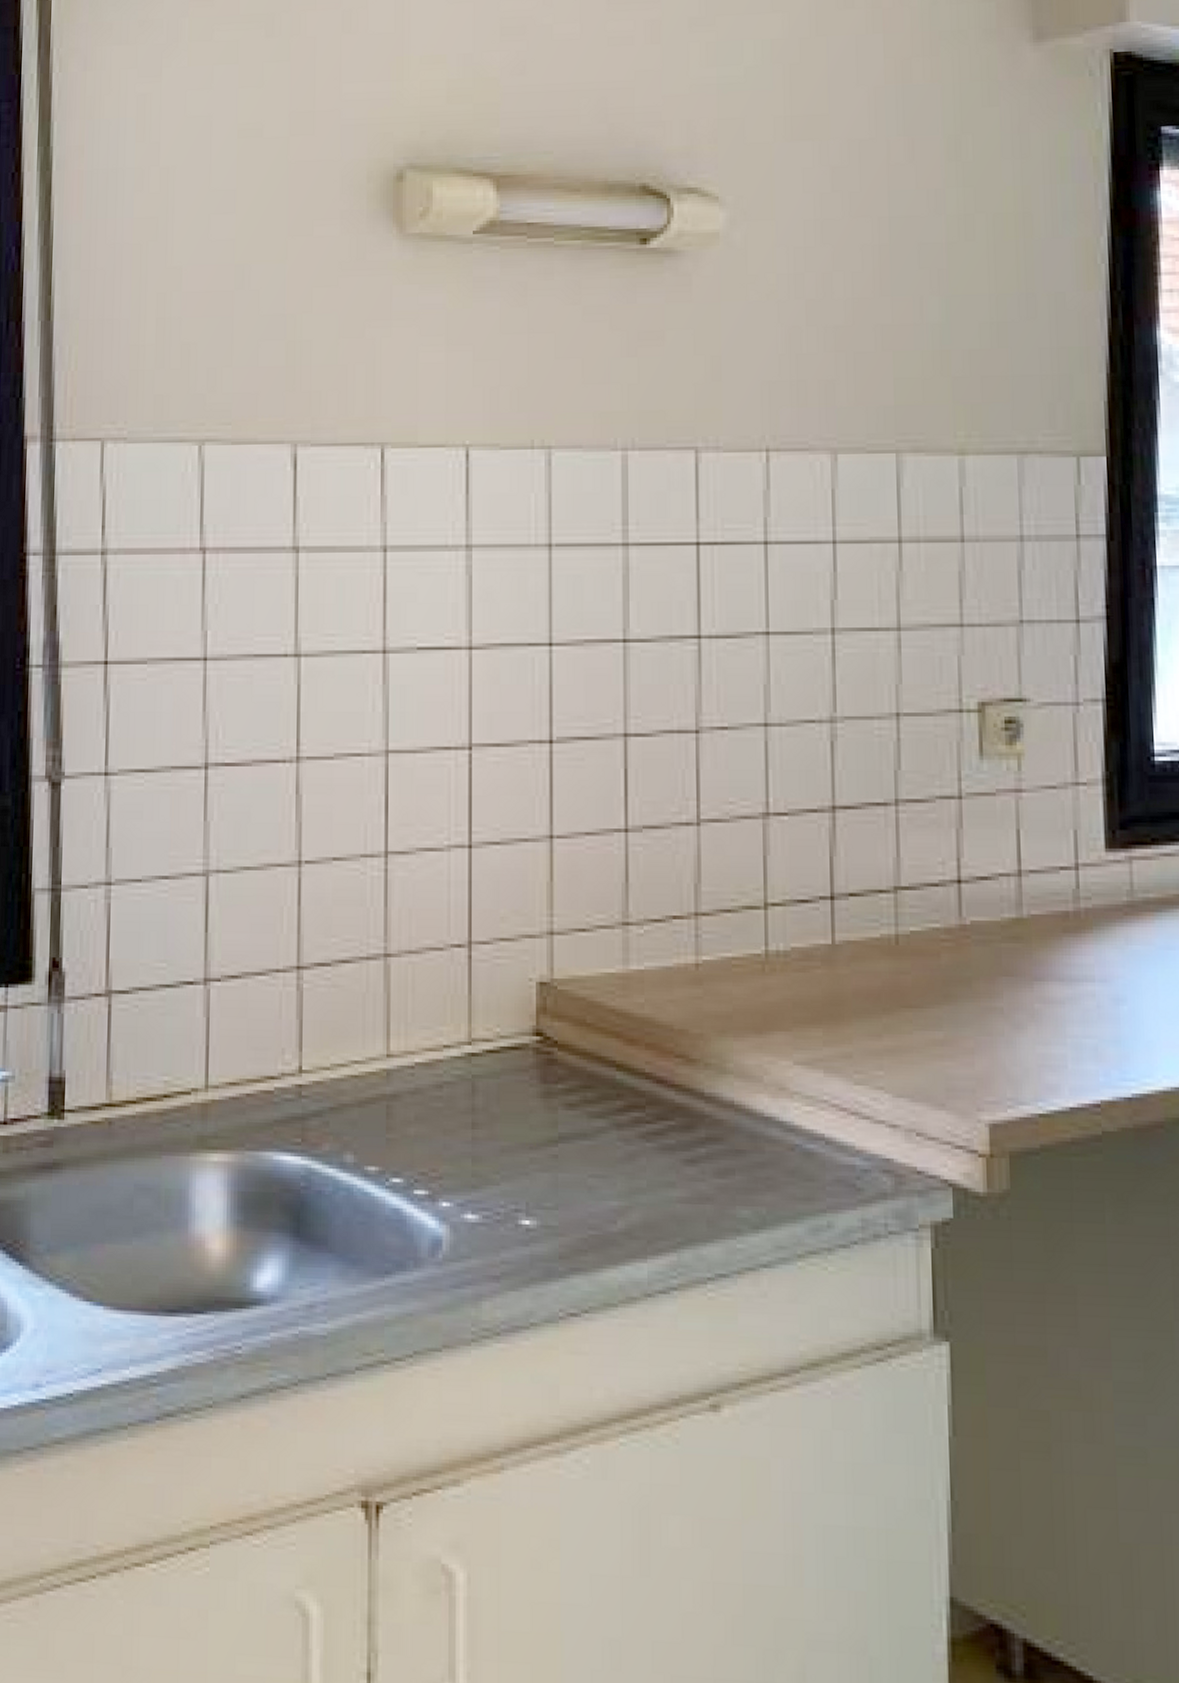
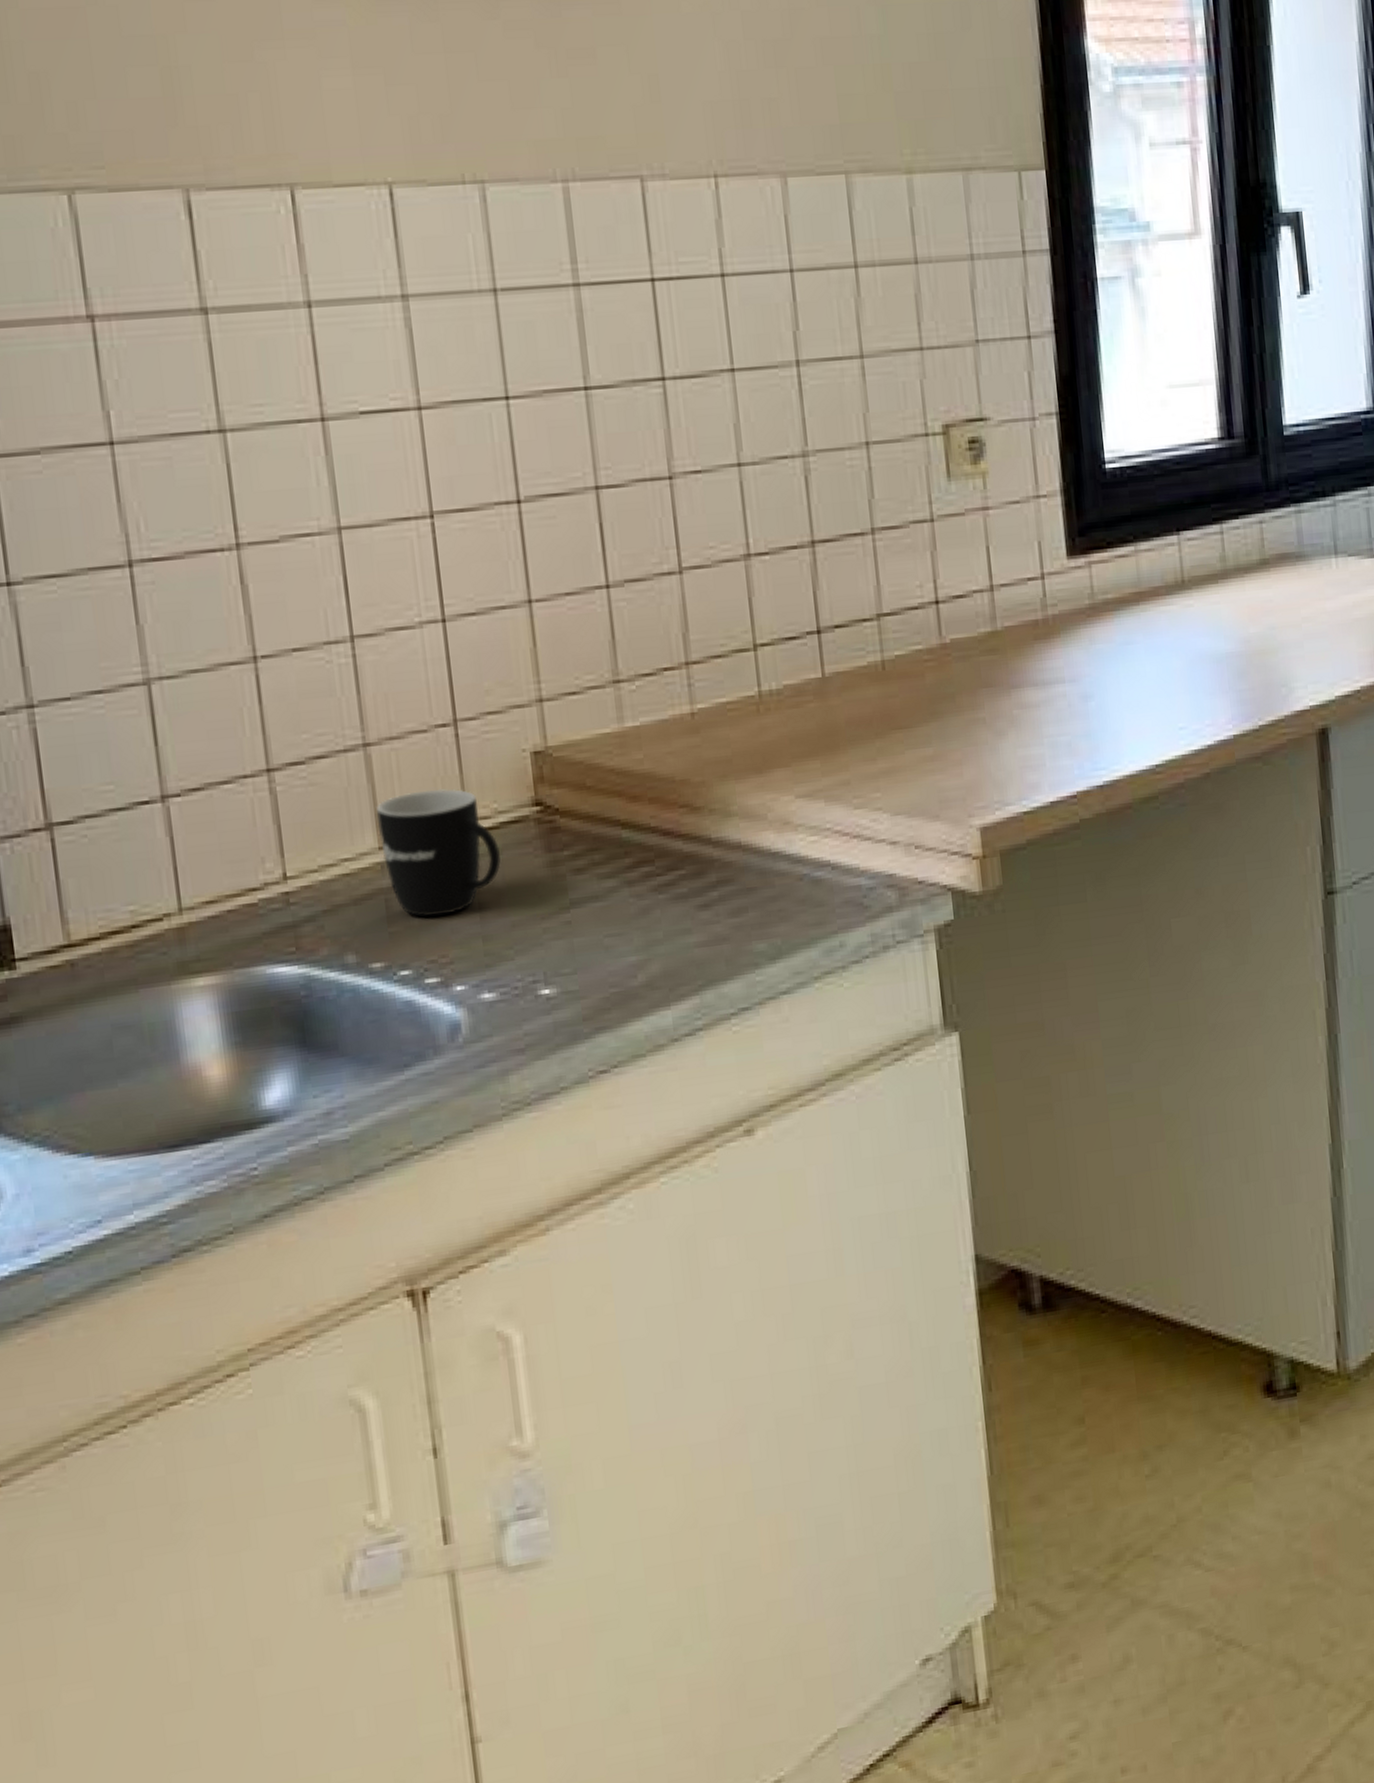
mug: none [388,1006,497,1130] -> present [376,788,501,917]

